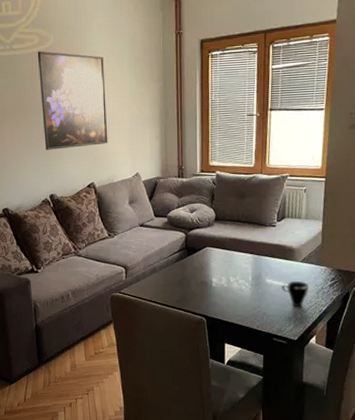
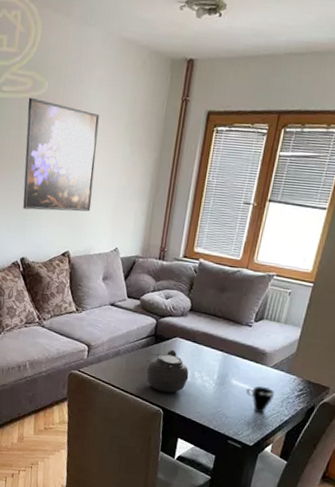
teapot: none [182,259,225,302] -> present [146,349,189,394]

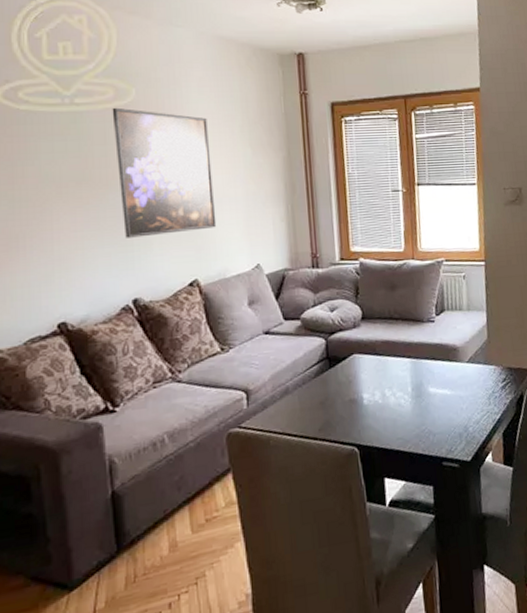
teapot: present [146,349,189,394] -> none [324,369,380,426]
cup: present [245,385,275,413] -> none [447,385,479,419]

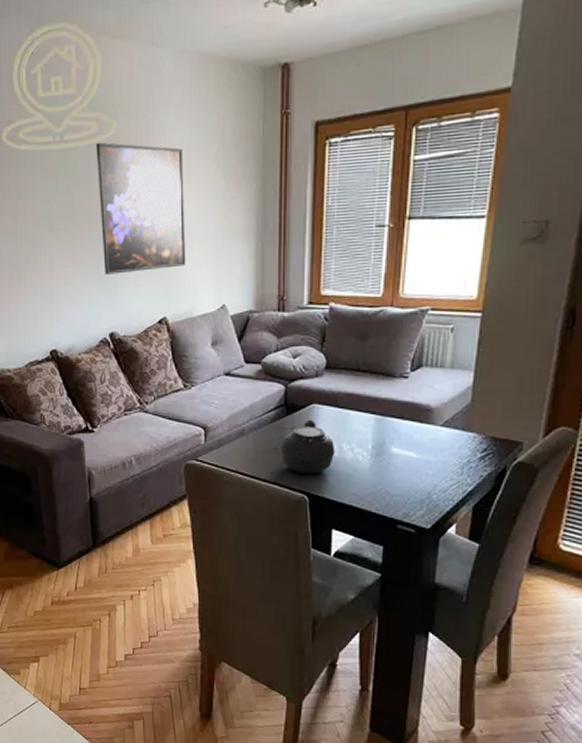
teapot: none [324,369,380,426] -> present [279,419,336,475]

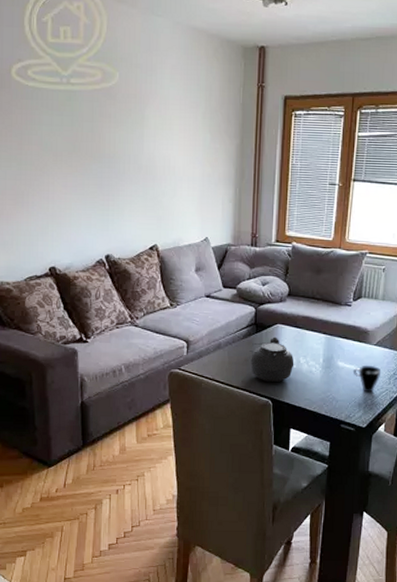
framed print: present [96,142,186,275] -> none [99,89,176,204]
cup: none [411,451,451,486] -> present [352,365,382,393]

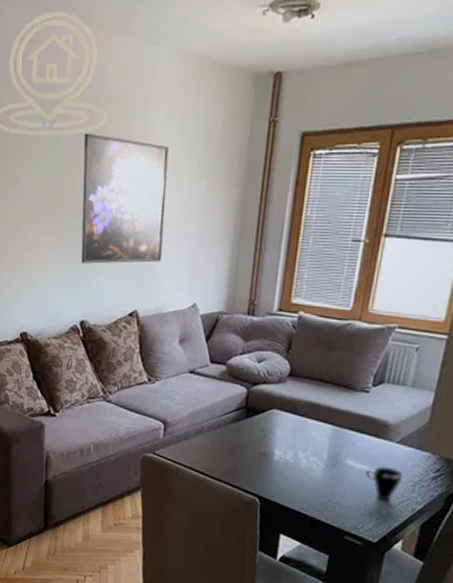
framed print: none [99,89,176,204] -> present [81,133,169,264]
teapot: present [250,337,295,383] -> none [236,424,291,479]

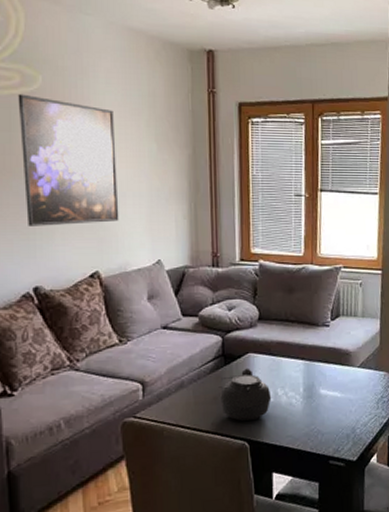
teapot: none [236,424,291,479] -> present [218,368,272,422]
cup: present [365,466,404,501] -> none [337,389,368,421]

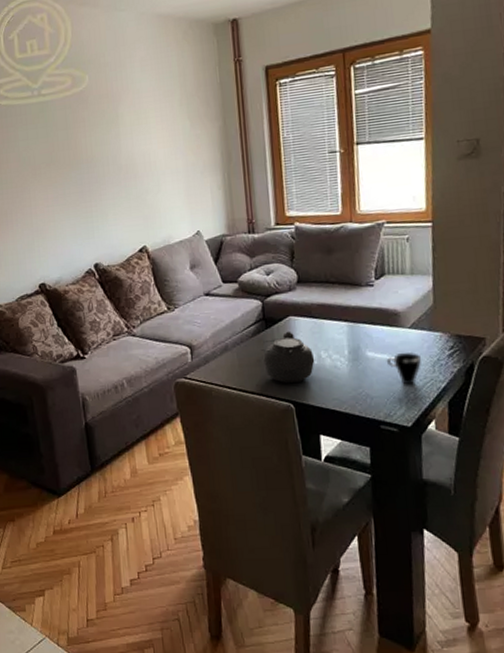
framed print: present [18,93,119,226] -> none [70,94,161,211]
cup: none [337,389,368,421] -> present [386,351,422,385]

